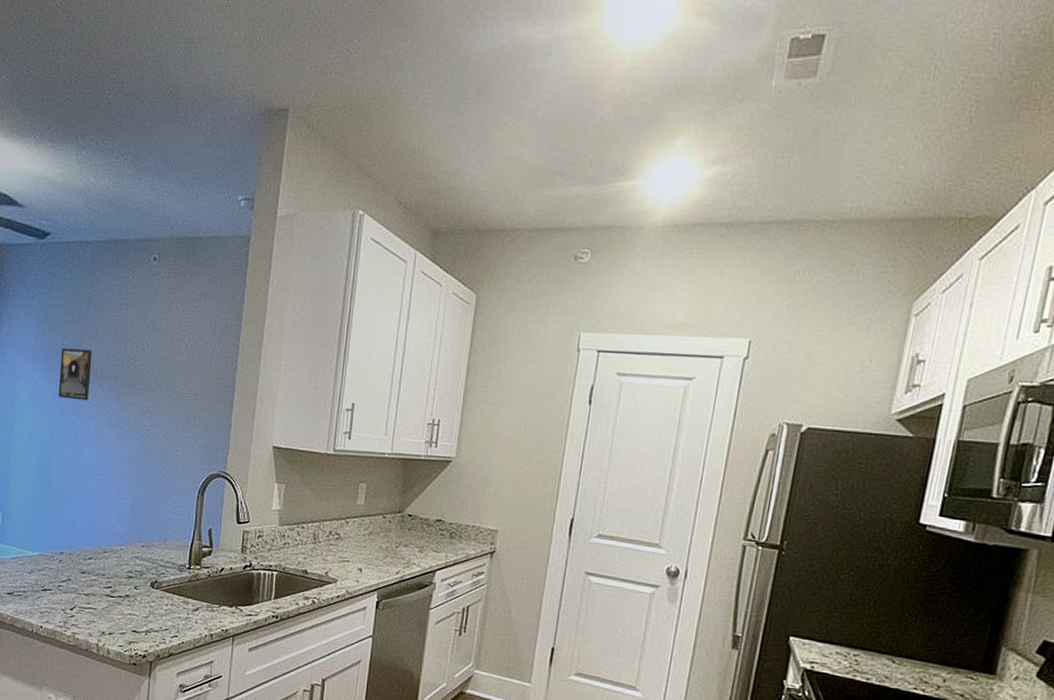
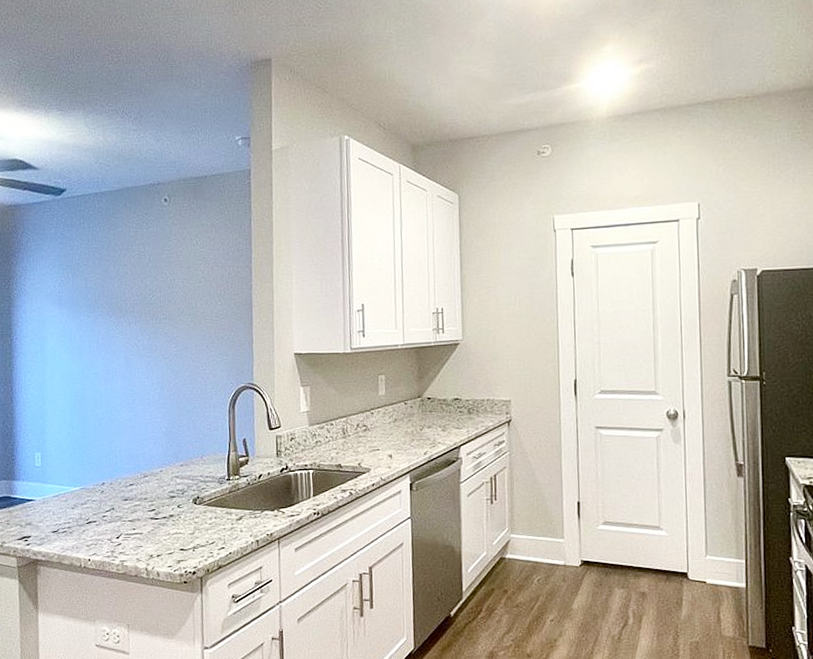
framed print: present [58,348,92,401] -> none [85,289,116,337]

